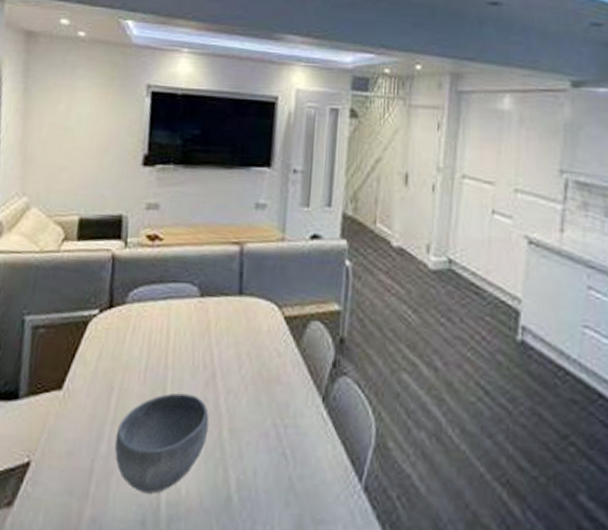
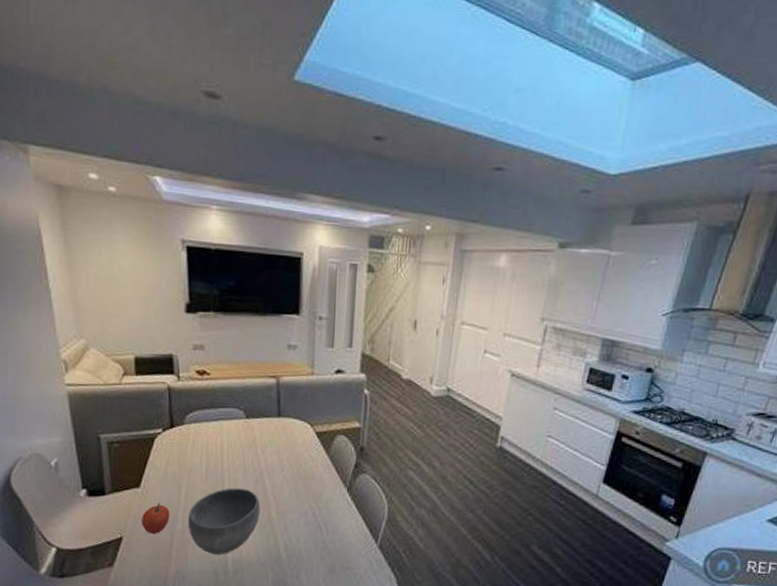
apple: none [56,412,95,459] -> present [141,503,170,535]

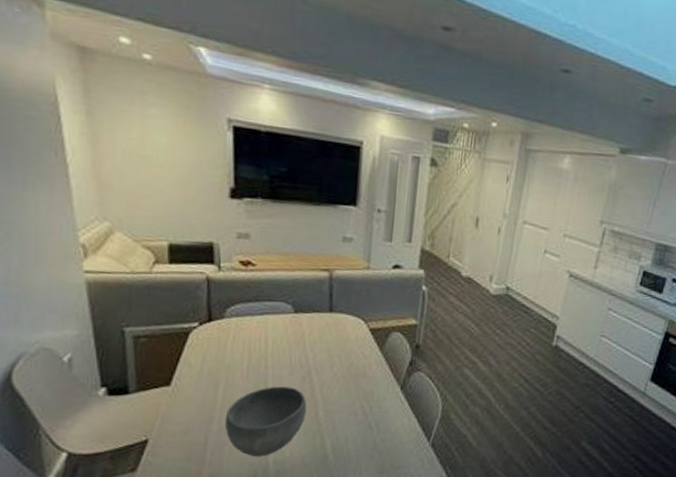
apple: present [141,503,170,535] -> none [170,402,205,437]

